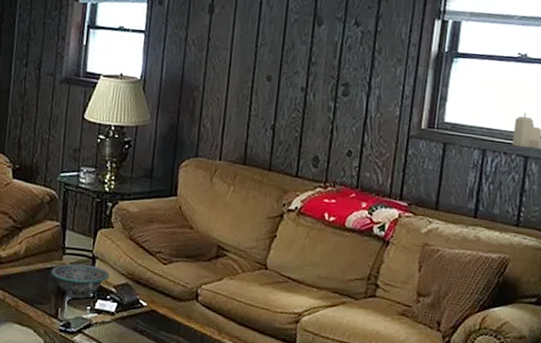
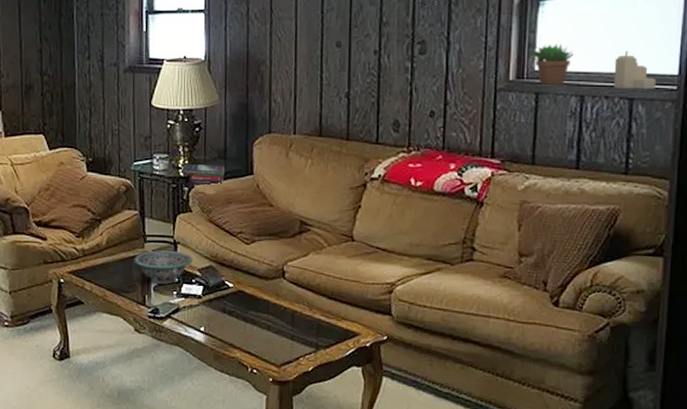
books: none [107,180,150,205] -> present [182,164,224,186]
succulent plant: none [441,99,479,138] -> present [530,44,573,86]

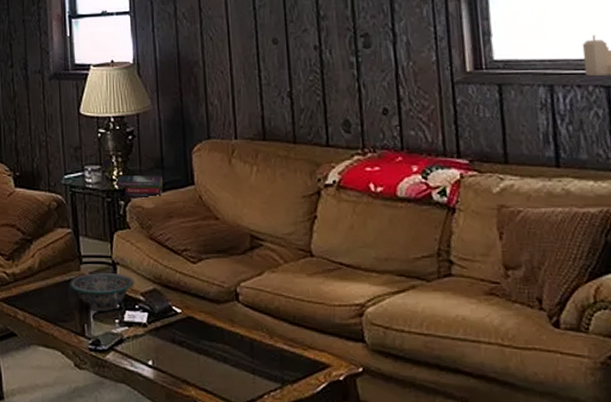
succulent plant: present [530,44,573,86] -> none [485,30,534,76]

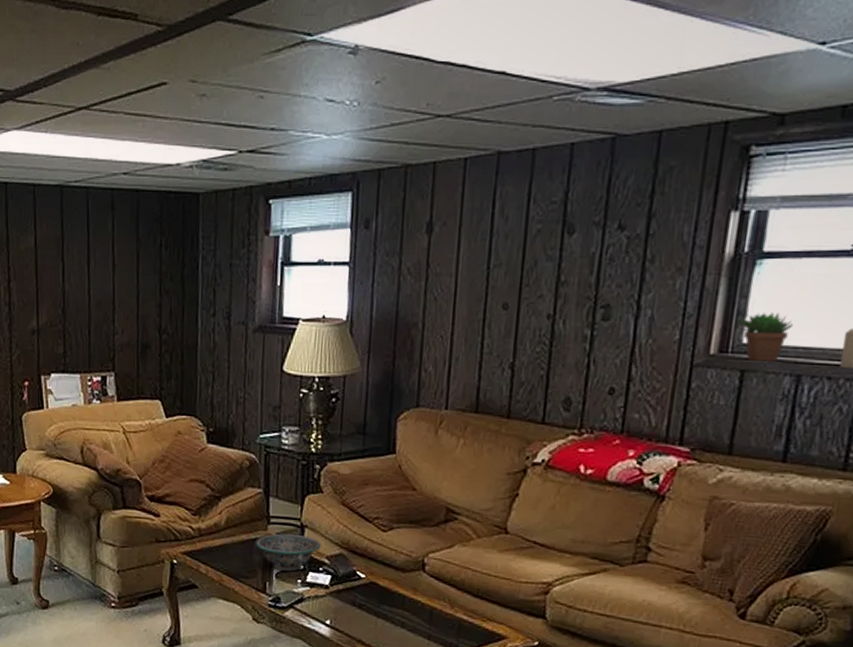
books: present [116,175,163,199] -> none [314,439,363,465]
succulent plant: none [485,30,534,76] -> present [737,312,793,362]

